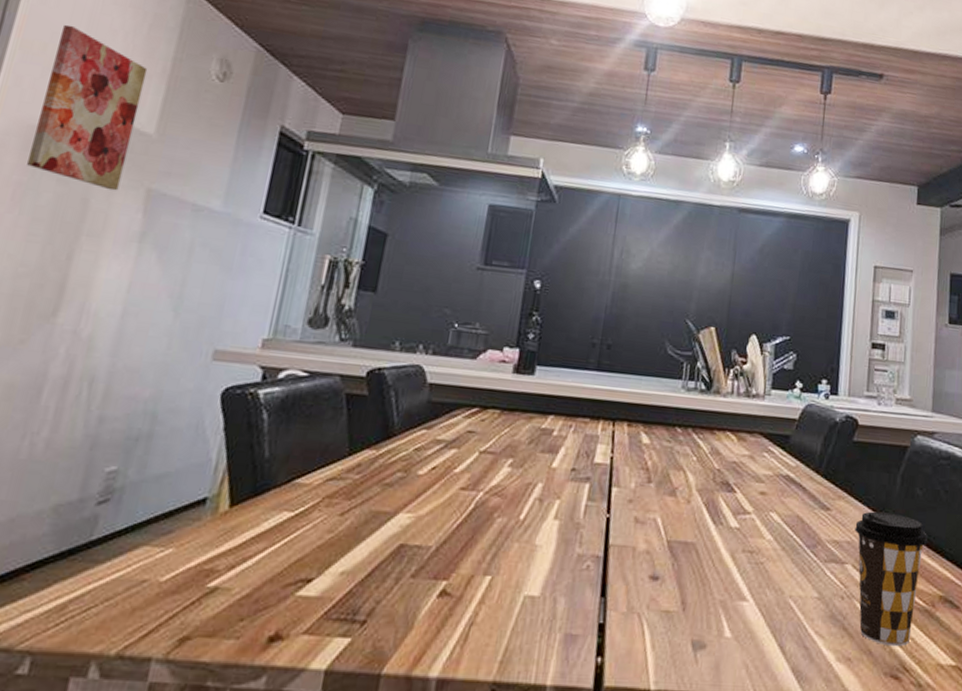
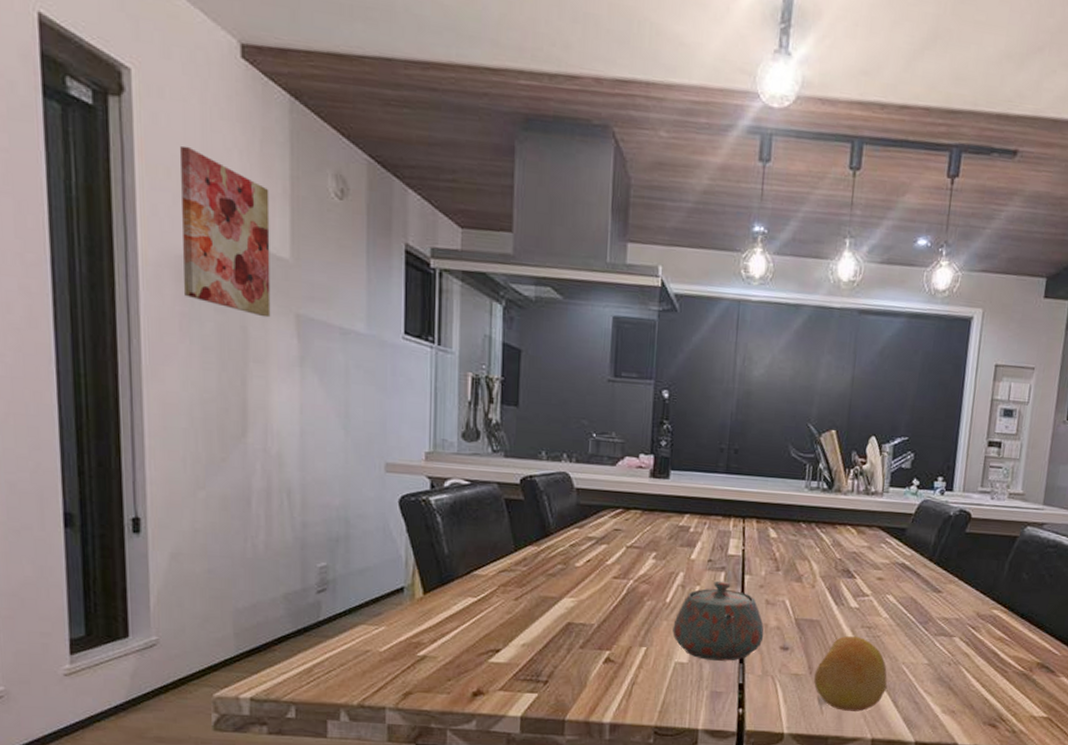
teapot: none [524,493,632,595] -> present [672,580,764,661]
fruit: none [687,562,773,660] -> present [813,636,888,712]
coffee cup: present [855,511,928,647] -> none [963,593,1031,703]

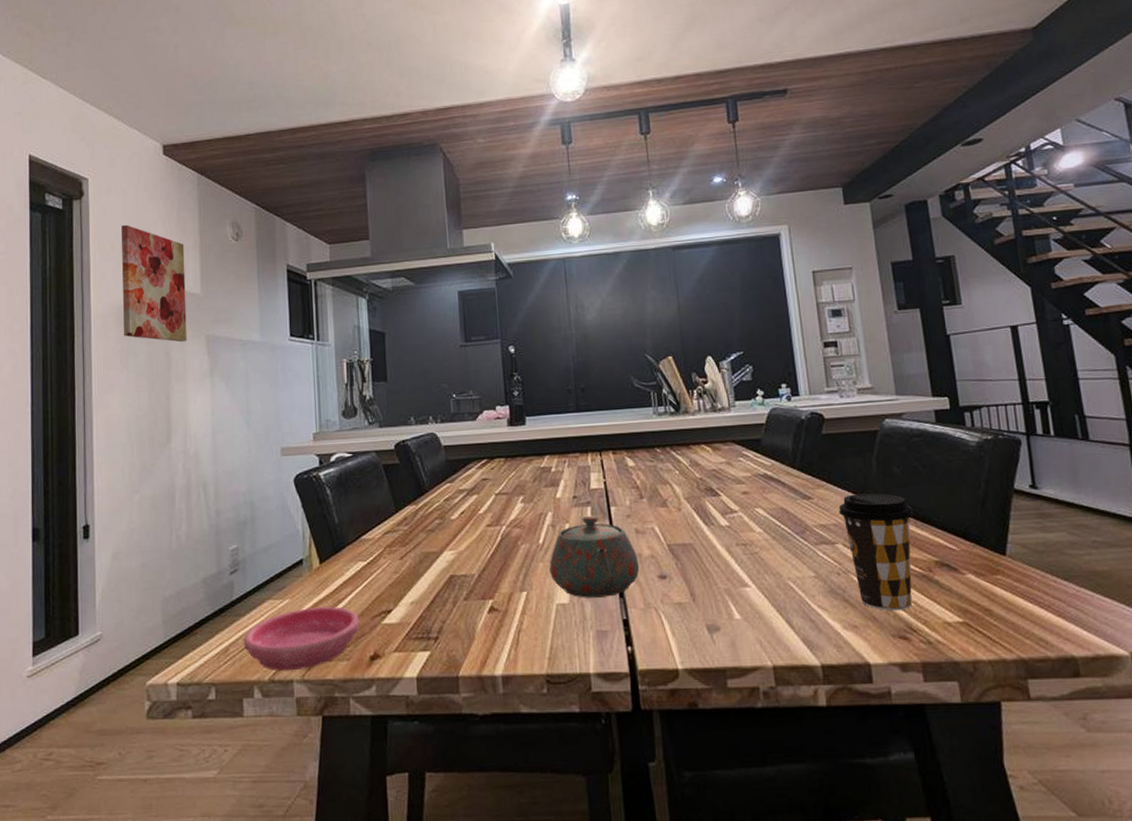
saucer: none [331,637,464,699] -> present [244,606,360,672]
fruit: present [813,636,888,712] -> none [697,555,778,638]
coffee cup: none [963,593,1031,703] -> present [838,493,915,611]

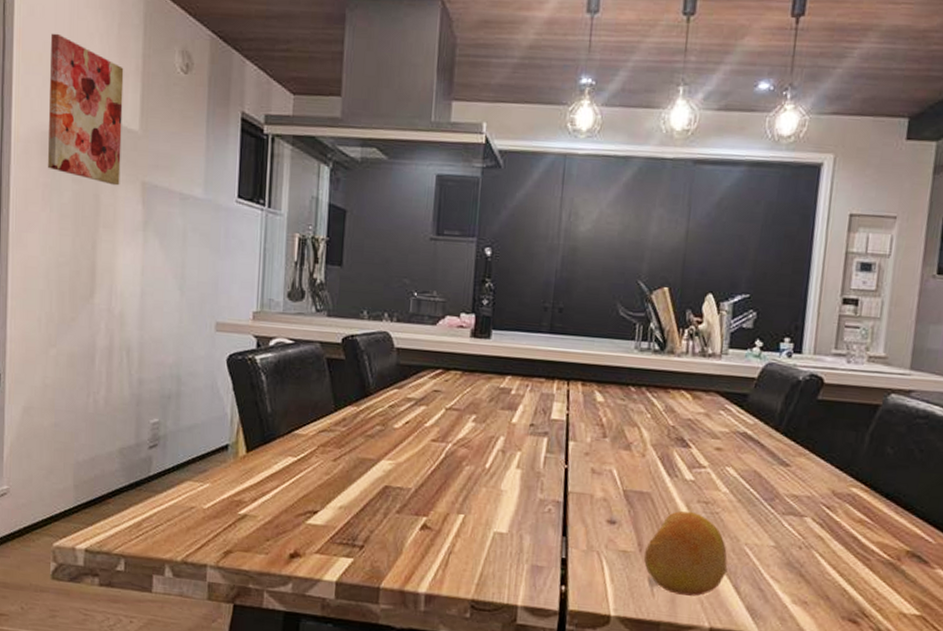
saucer: present [244,606,360,672] -> none [158,495,283,556]
teapot: present [549,515,640,598] -> none [492,446,590,534]
fruit: none [697,555,778,638] -> present [644,511,728,596]
coffee cup: present [838,493,915,611] -> none [815,468,897,595]

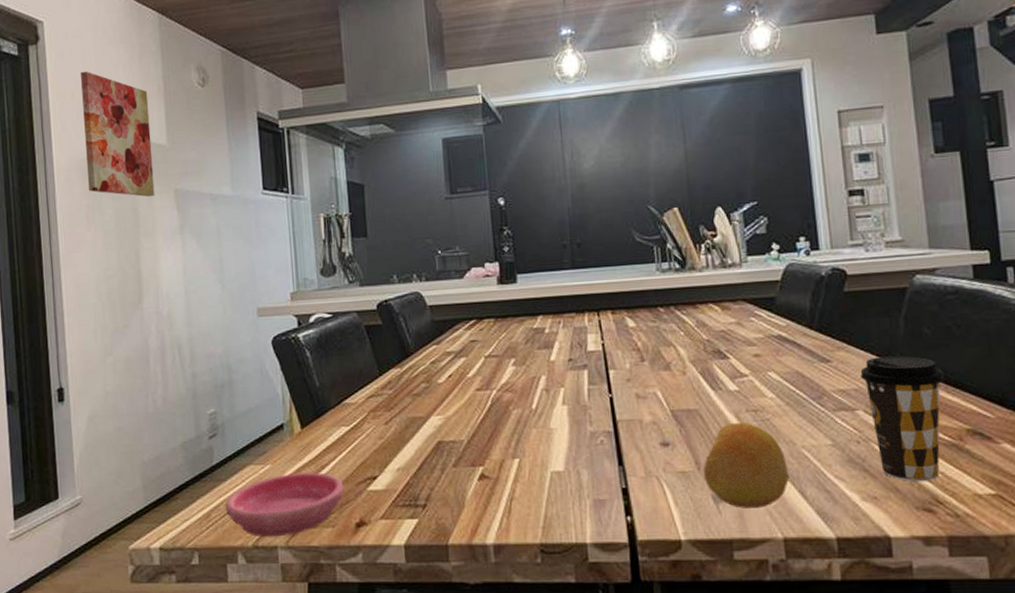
saucer: none [158,495,283,556] -> present [226,472,344,538]
coffee cup: none [815,468,897,595] -> present [860,355,945,482]

